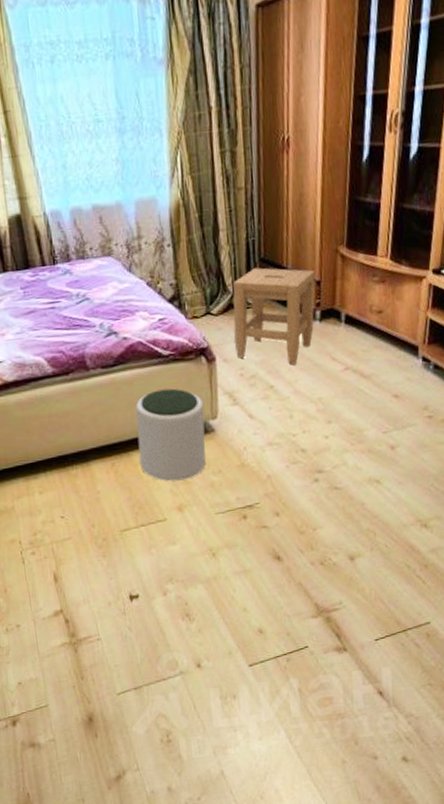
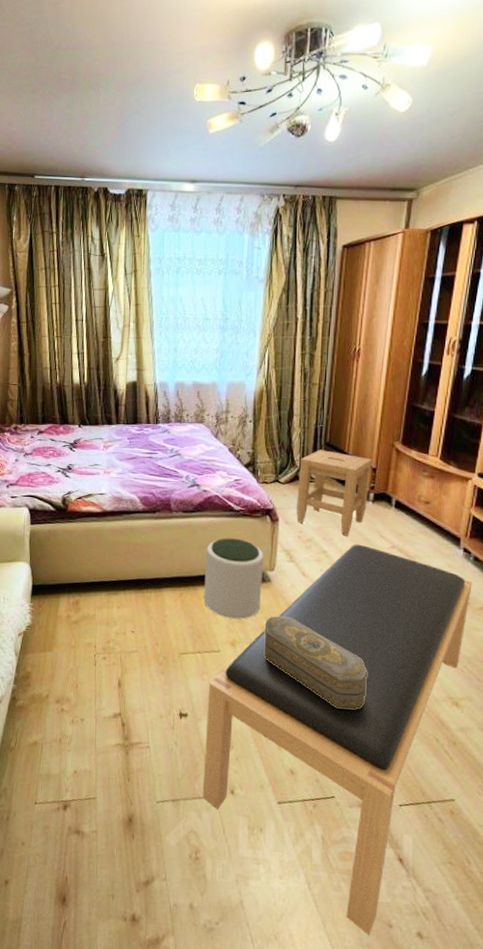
bench: none [159,371,434,773] -> present [202,544,472,936]
decorative box: none [213,467,331,555] -> present [264,616,367,710]

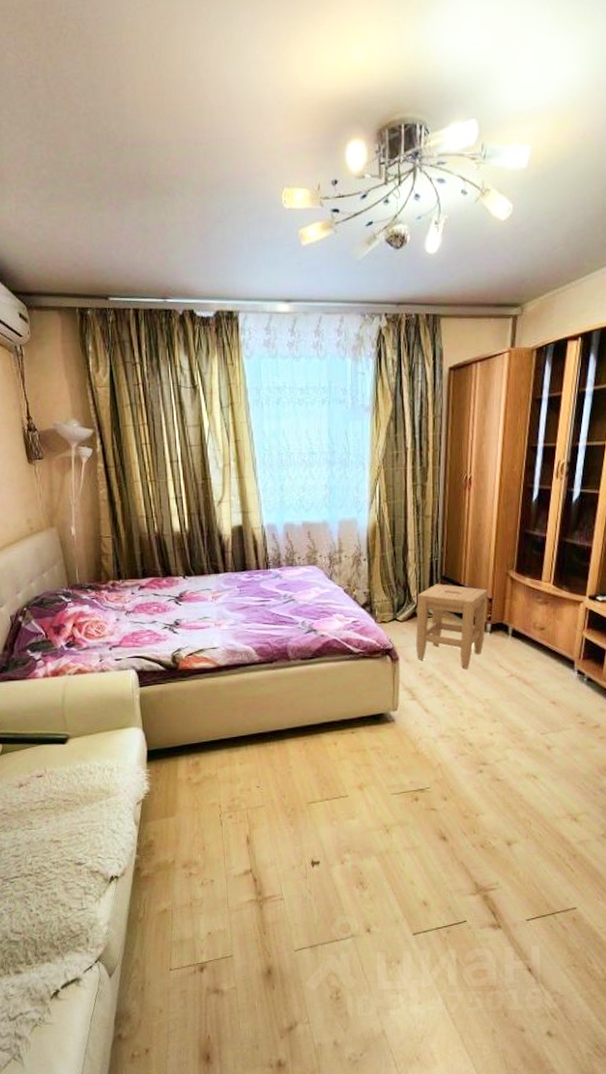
bench: present [202,544,472,936] -> none [339,676,587,1042]
plant pot: present [204,538,264,619] -> none [327,681,387,763]
decorative box: present [264,616,367,710] -> none [391,754,492,837]

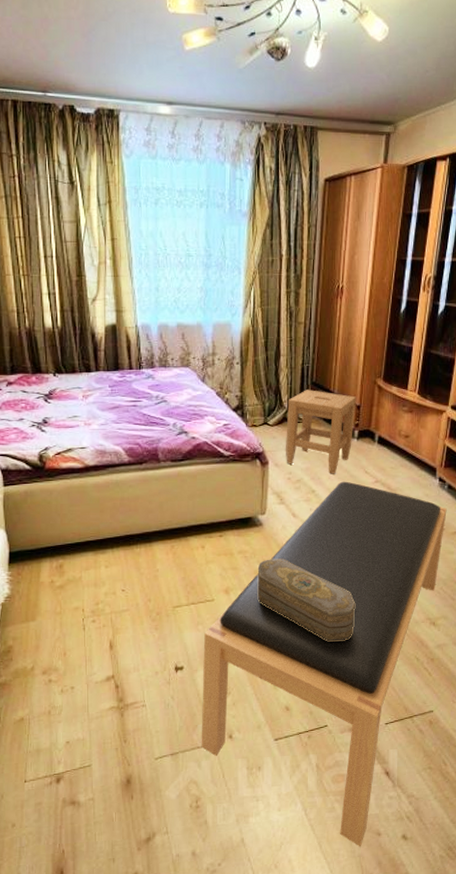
bench: none [339,676,587,1042] -> present [201,481,447,847]
decorative box: none [391,754,492,837] -> present [257,558,355,642]

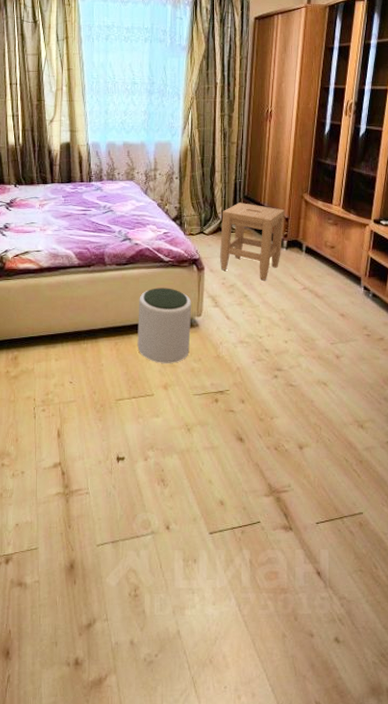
plant pot: none [196,485,255,566] -> present [137,288,192,363]
bench: present [201,481,447,847] -> none [140,287,372,647]
decorative box: present [257,558,355,642] -> none [194,358,285,440]

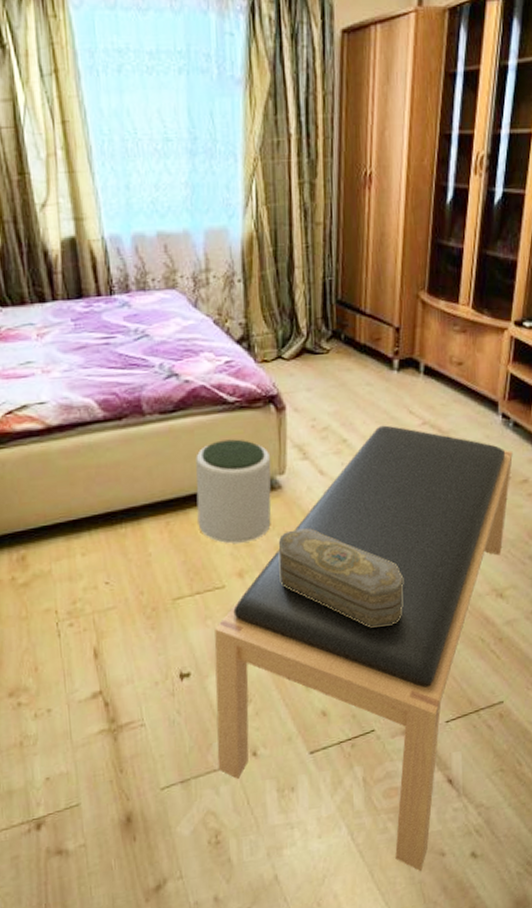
bench: none [140,287,372,647] -> present [214,425,513,872]
decorative box: none [194,358,285,440] -> present [278,528,403,628]
stool: present [220,203,285,281] -> none [306,310,394,418]

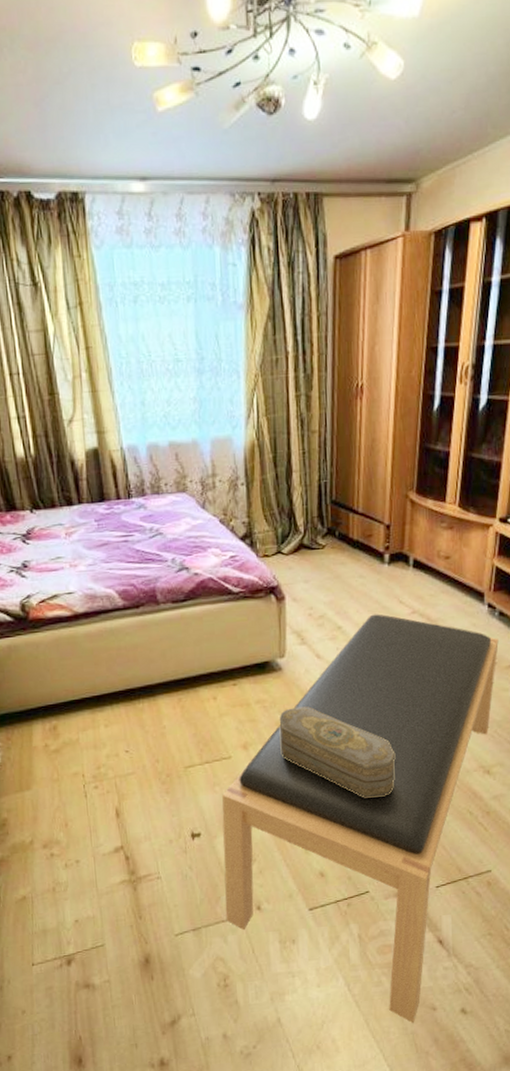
plant pot: present [196,439,272,544] -> none [204,625,273,719]

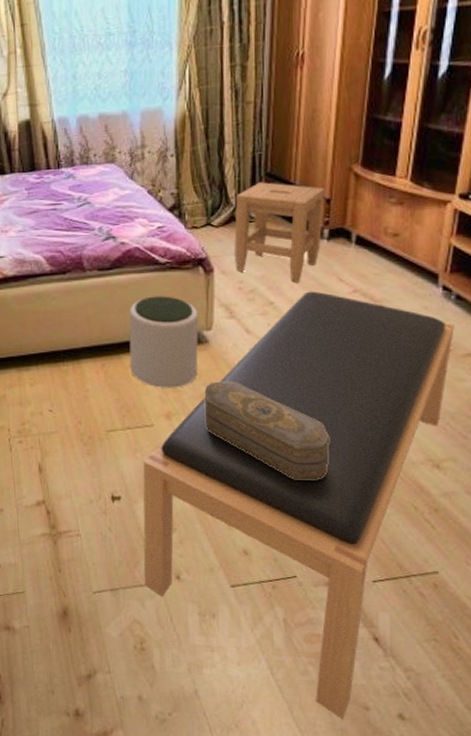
plant pot: none [204,625,273,719] -> present [129,296,199,388]
stool: none [303,509,385,607] -> present [234,182,325,283]

